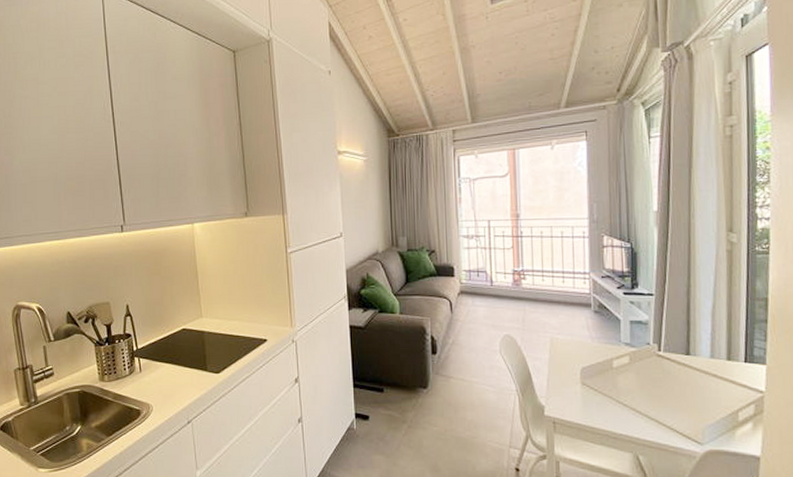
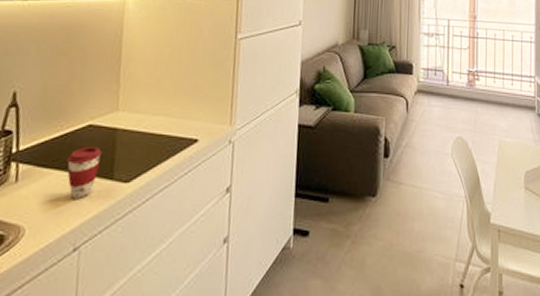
coffee cup: none [172,346,196,385] -> present [67,147,103,199]

